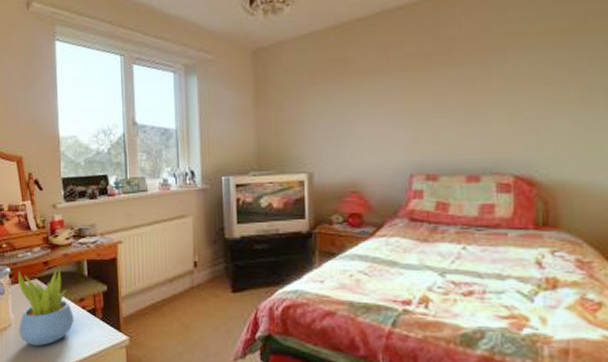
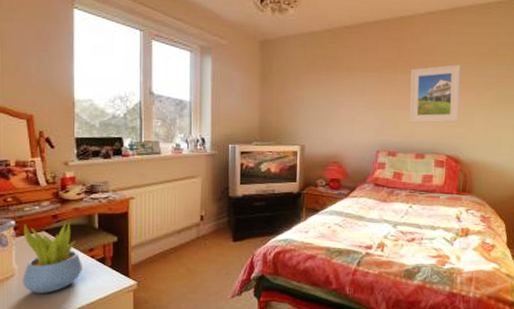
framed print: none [453,49,531,135] -> present [409,65,461,123]

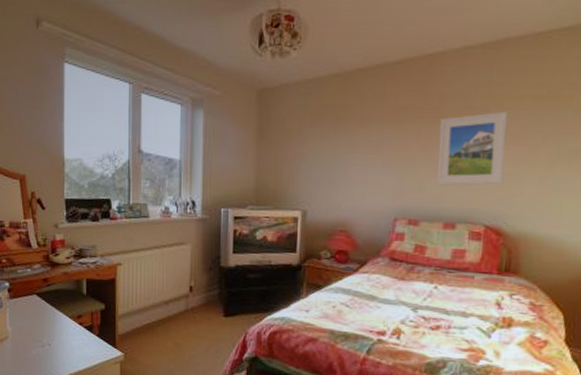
succulent plant: present [22,221,82,293] -> none [15,286,71,358]

